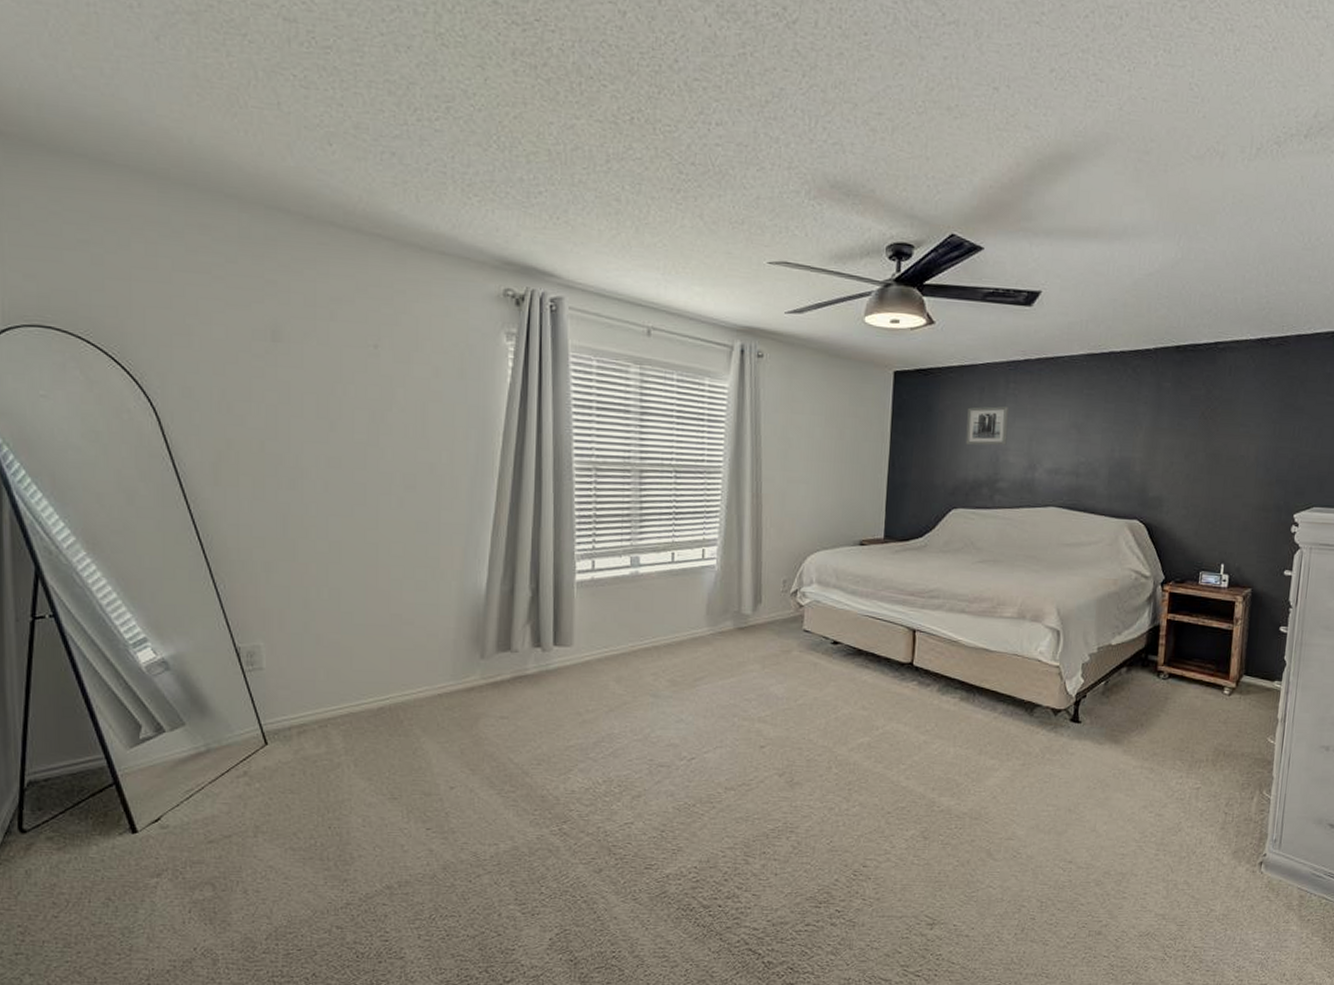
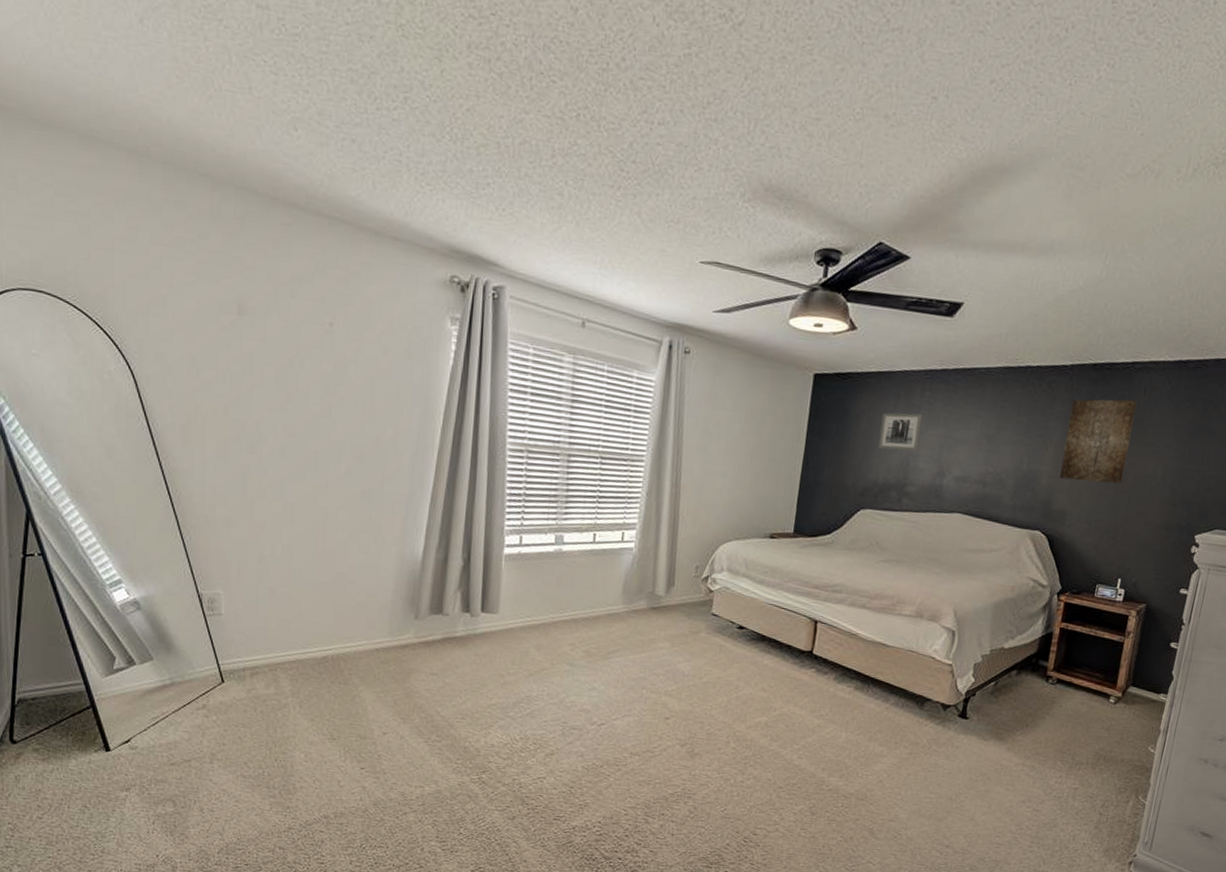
wall art: none [1152,380,1224,467] -> present [1059,399,1138,484]

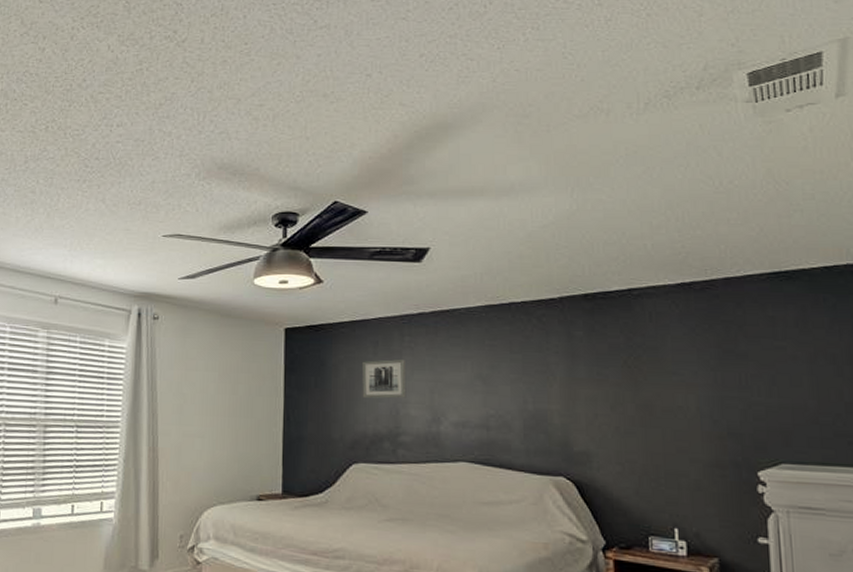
wall art: present [1059,399,1138,484] -> none [570,327,650,419]

